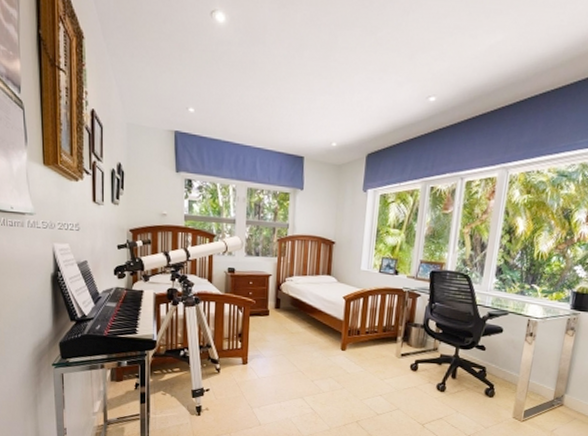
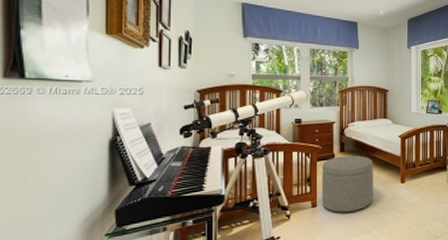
ottoman: none [253,313,311,374] -> present [321,155,373,213]

